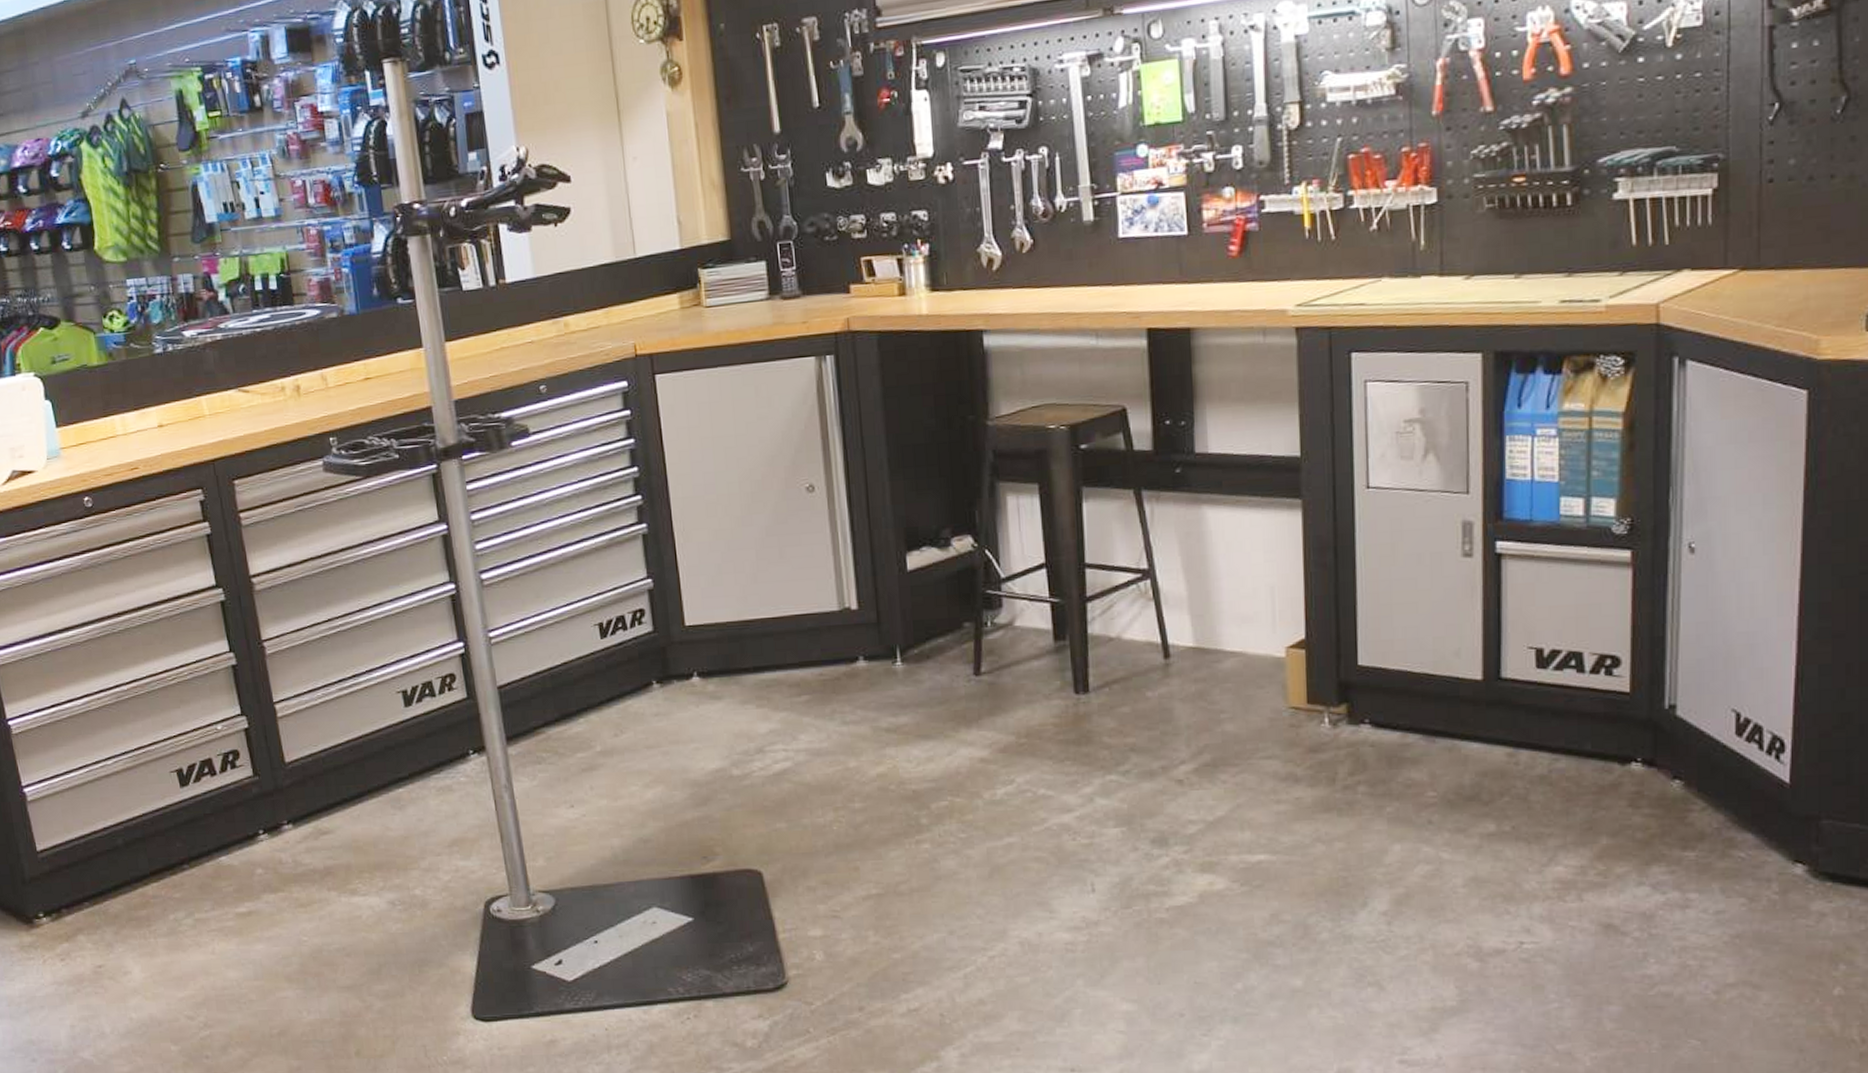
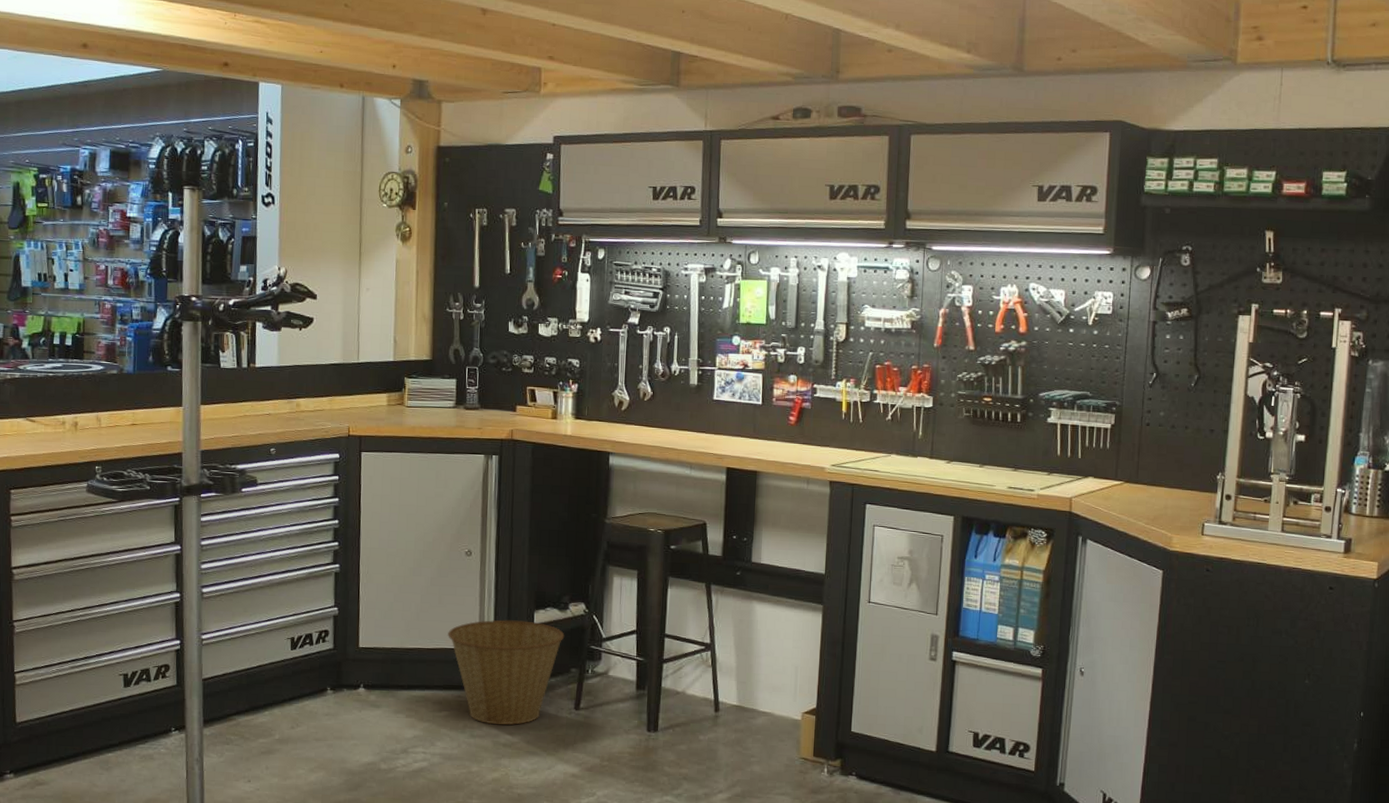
basket: none [796,567,950,706] -> present [448,620,565,725]

